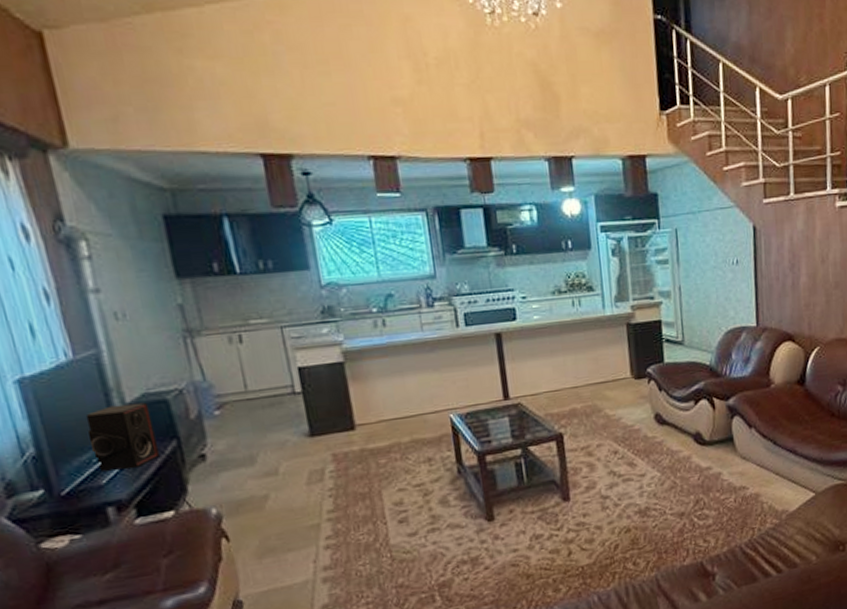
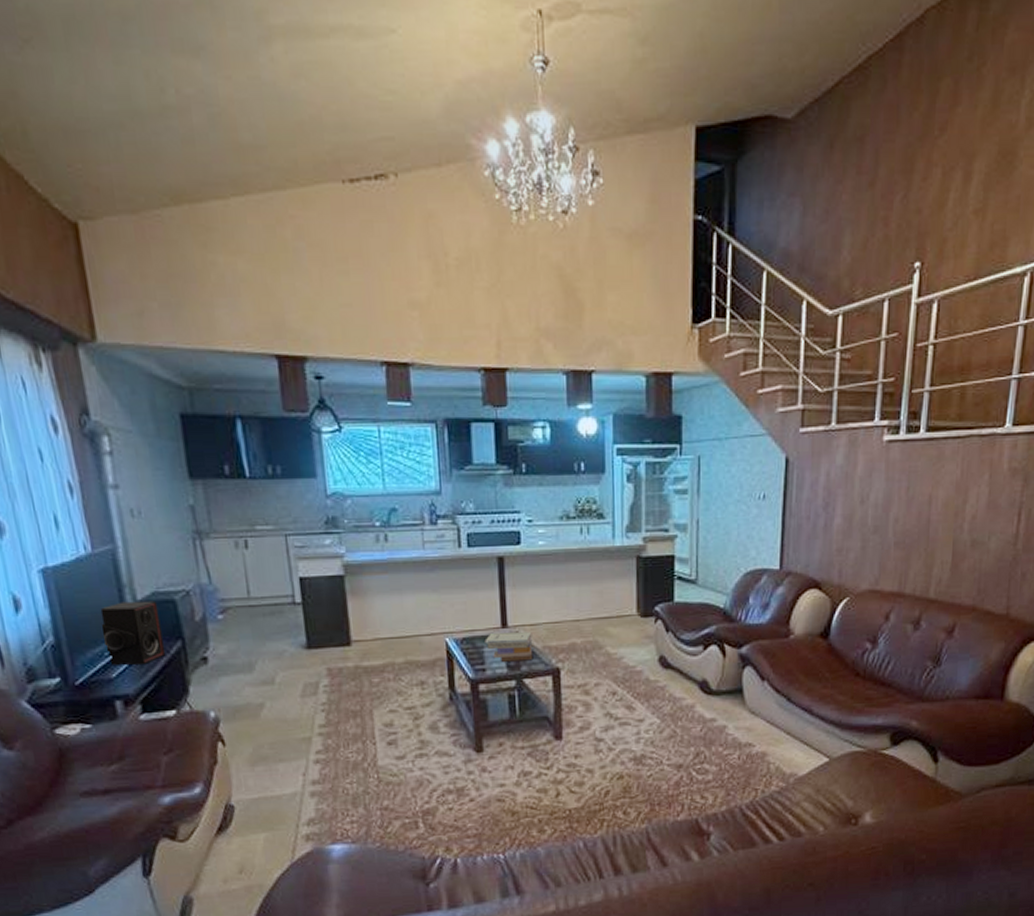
books: none [488,402,537,432] -> present [484,632,533,662]

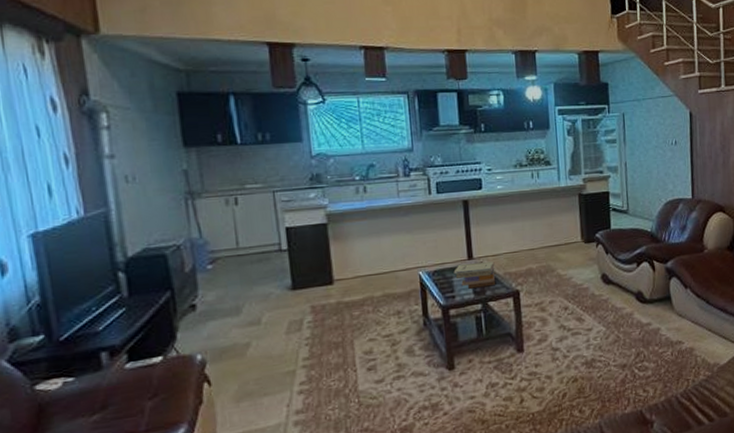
stereo: present [100,600,166,665] -> none [90,256,155,319]

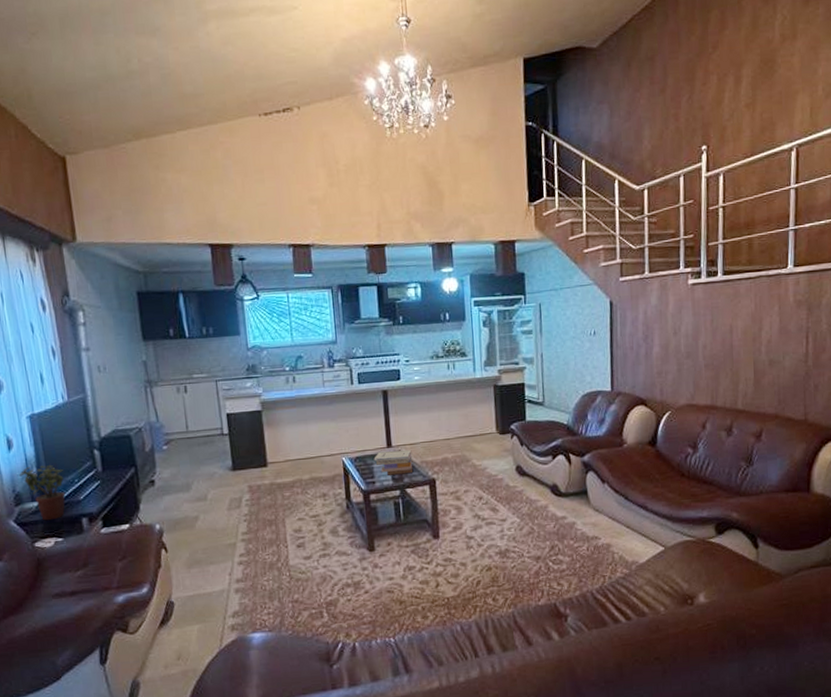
potted plant: none [16,291,79,358] -> present [19,464,66,521]

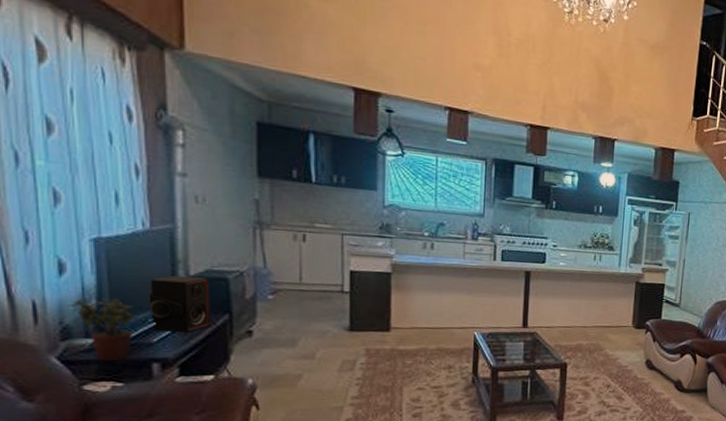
stereo: none [73,436,122,489] -> present [150,275,212,332]
books: present [374,450,414,475] -> none [507,331,547,356]

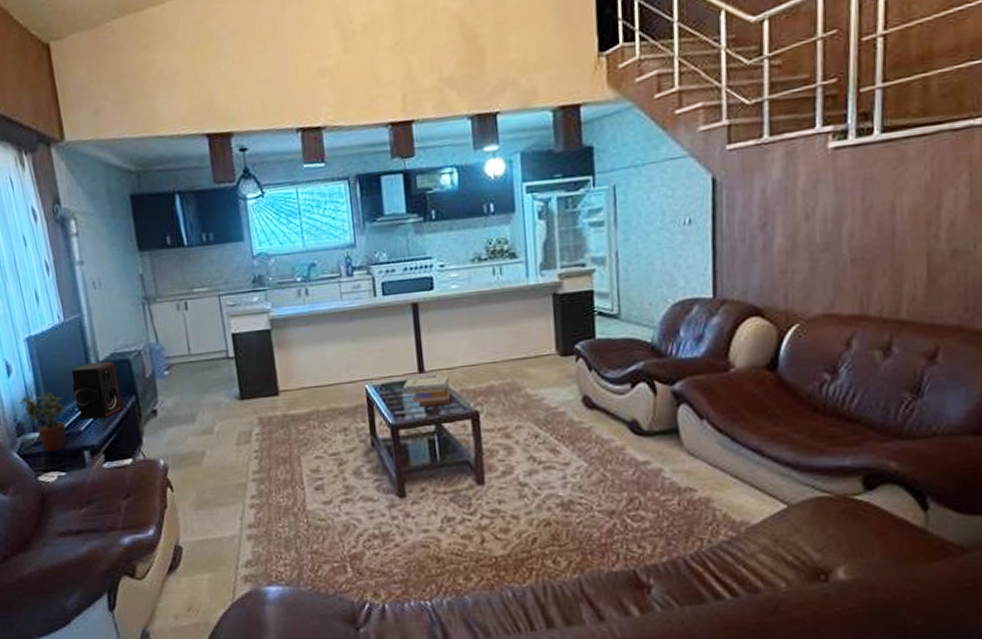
books: none [507,331,547,356] -> present [403,376,452,407]

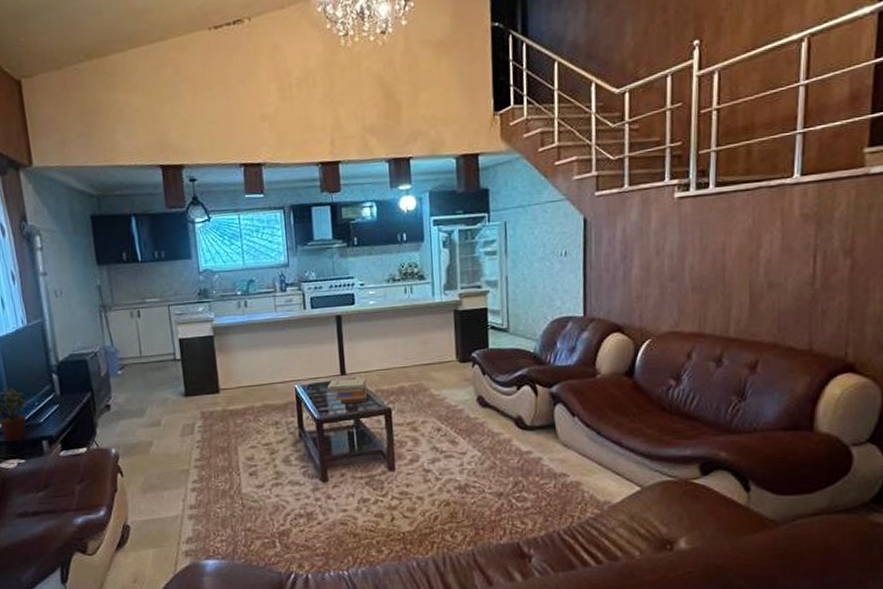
stereo: present [71,361,123,419] -> none [32,361,79,413]

